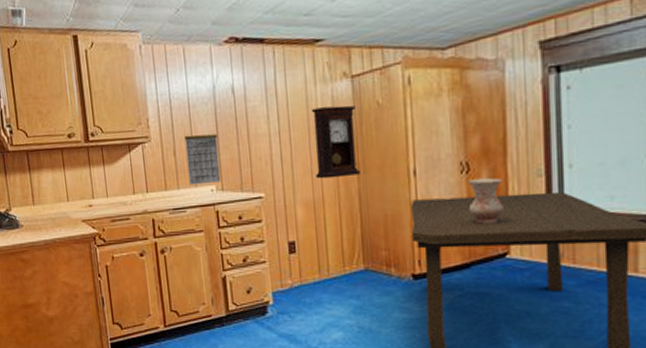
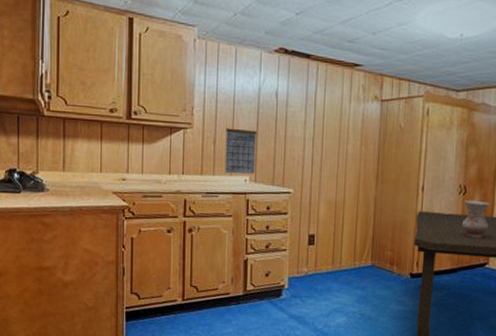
pendulum clock: present [311,105,362,179] -> none [340,122,381,185]

